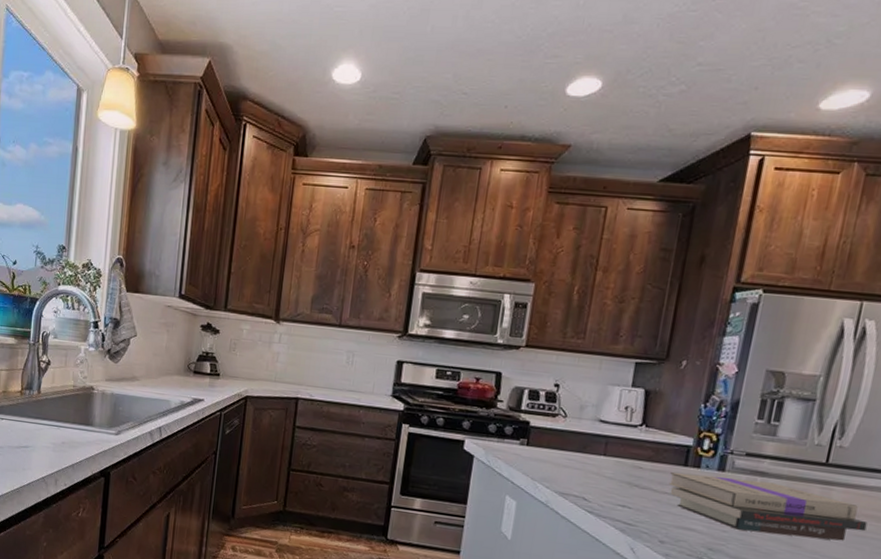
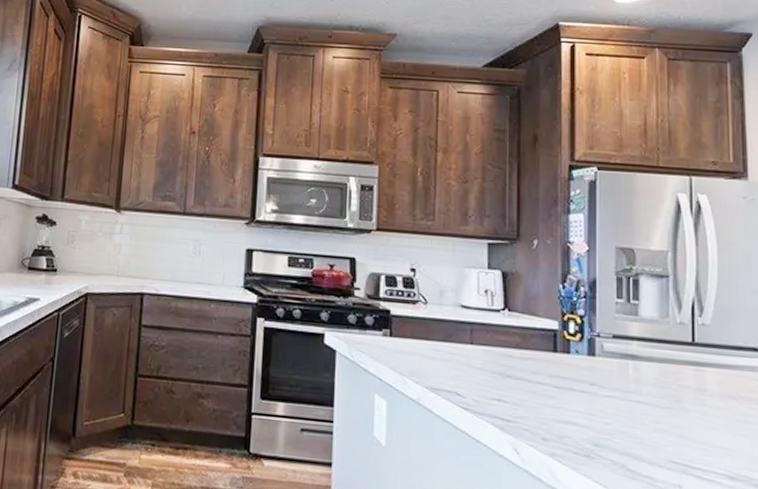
books: present [668,471,868,541] -> none [541,358,747,428]

